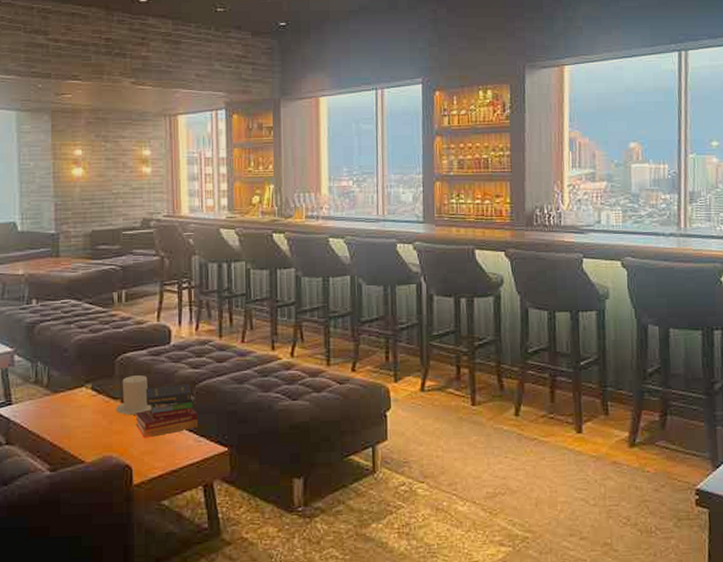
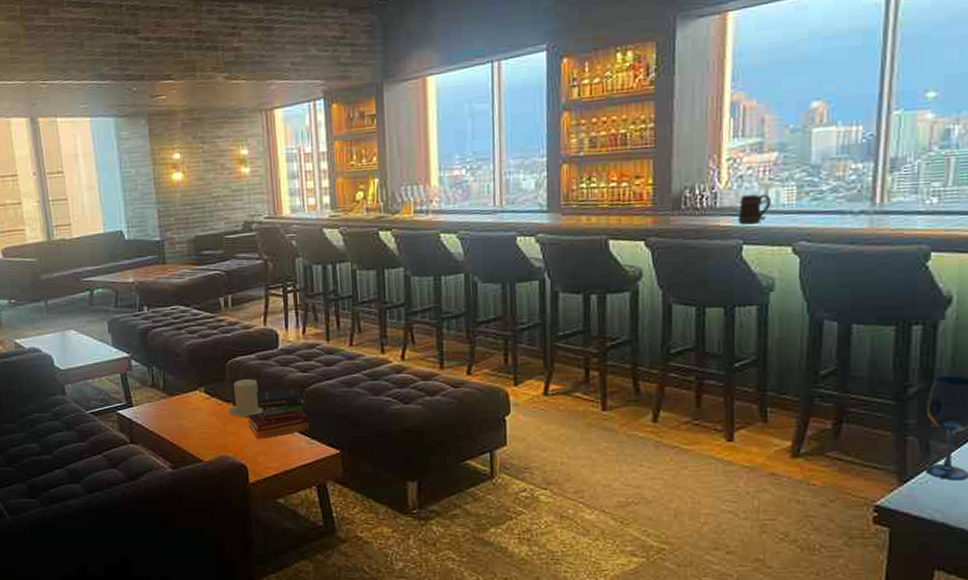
beer mug: none [578,216,603,241] -> present [737,194,771,225]

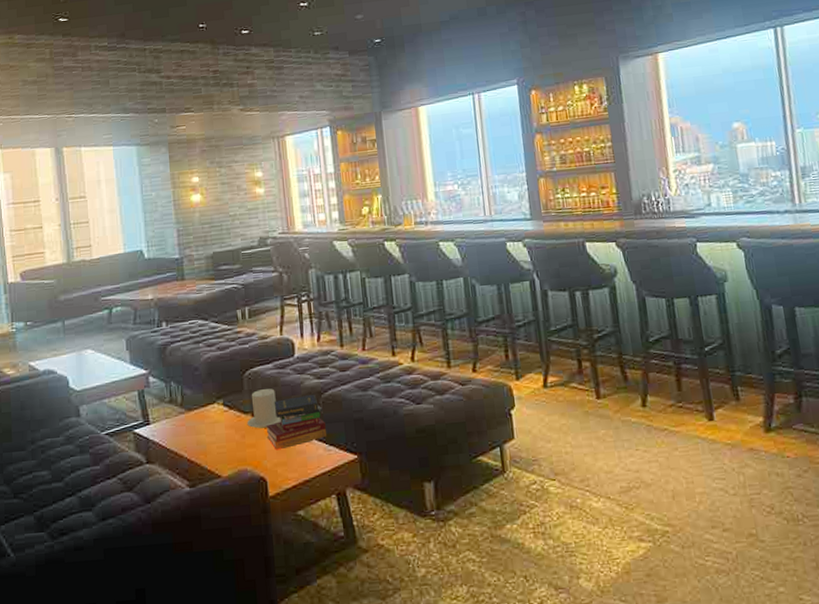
beer mug: present [737,194,771,225] -> none [689,199,714,225]

